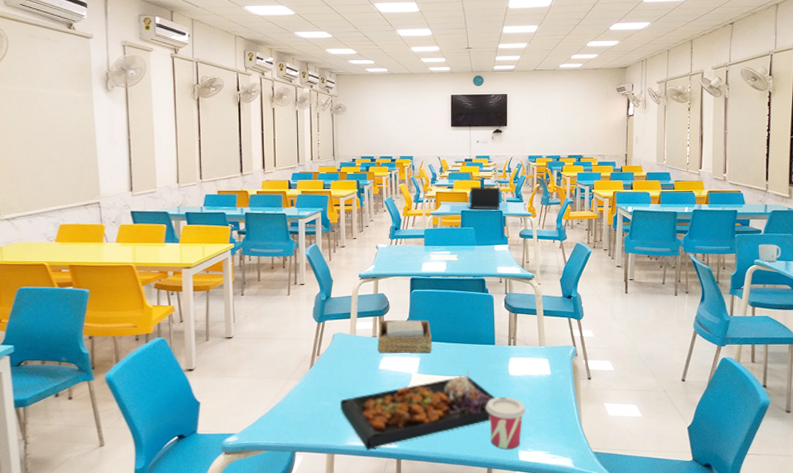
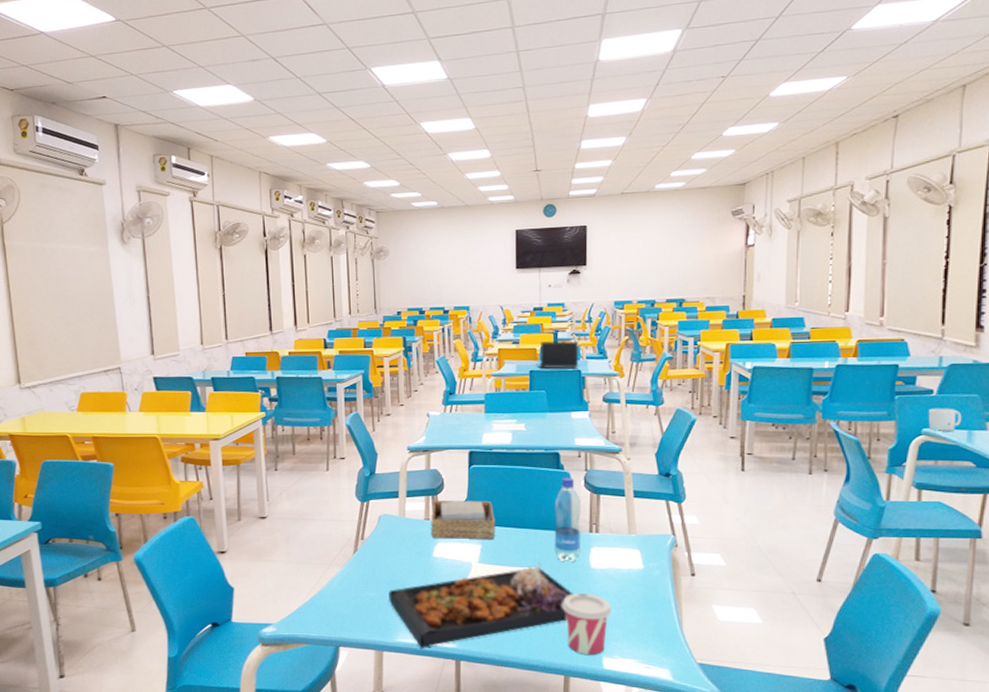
bottle: none [480,299,502,371] -> present [554,477,581,562]

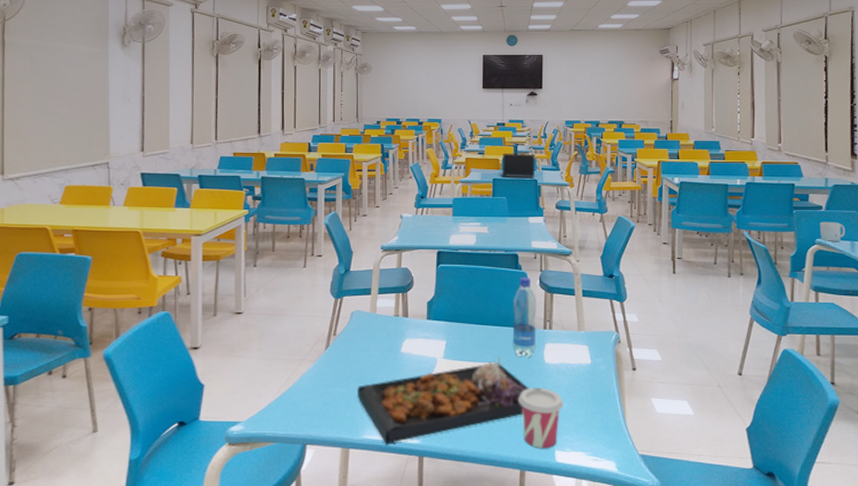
napkin holder: present [431,500,496,540] -> none [400,298,460,336]

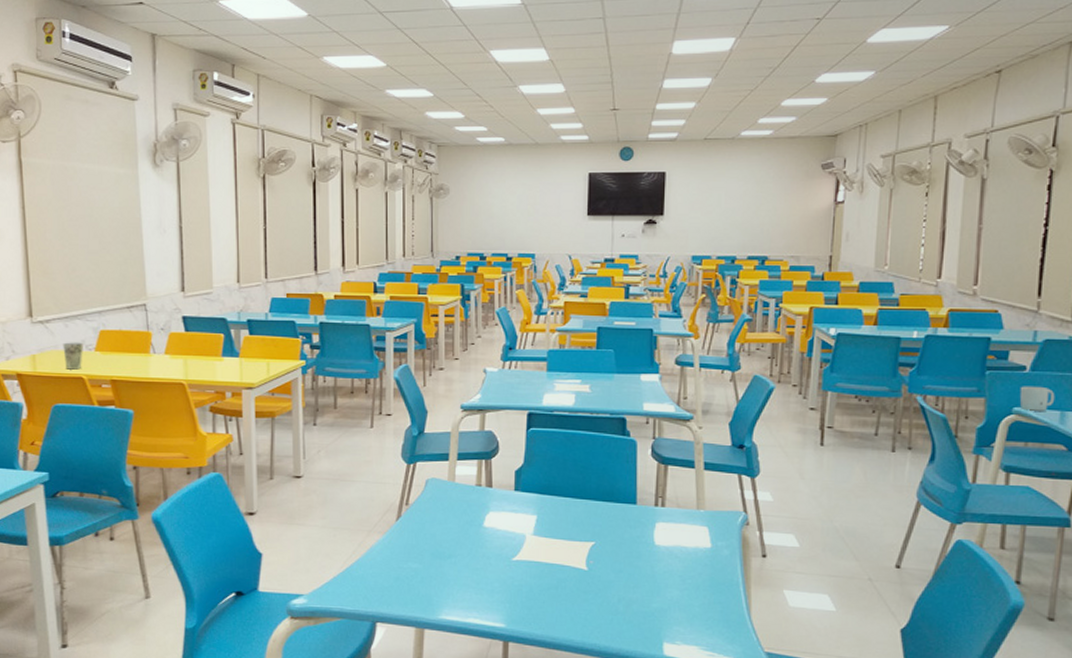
cup: none [30,197,49,221] -> present [63,342,83,370]
food tray: present [356,357,529,443] -> none [432,535,635,626]
laptop computer: present [499,153,536,179] -> none [606,296,652,327]
bottle: present [512,277,537,358] -> none [616,444,647,538]
cup: present [519,388,563,449] -> none [622,572,675,641]

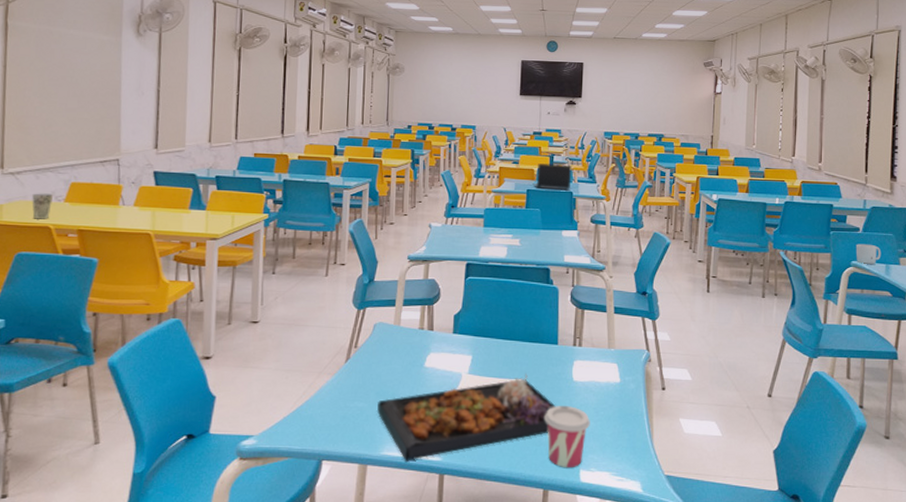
food tray: none [432,535,635,626] -> present [376,373,556,460]
laptop computer: none [606,296,652,327] -> present [534,163,572,191]
cup: none [622,572,675,641] -> present [545,406,590,468]

